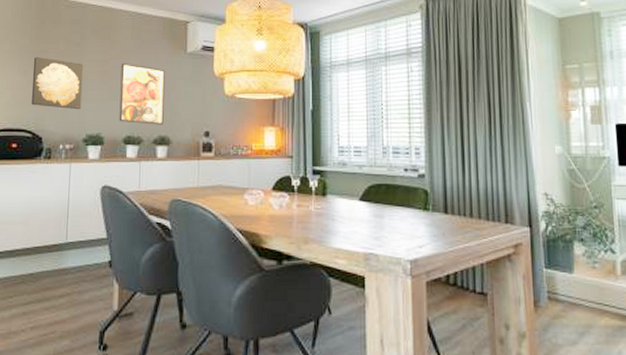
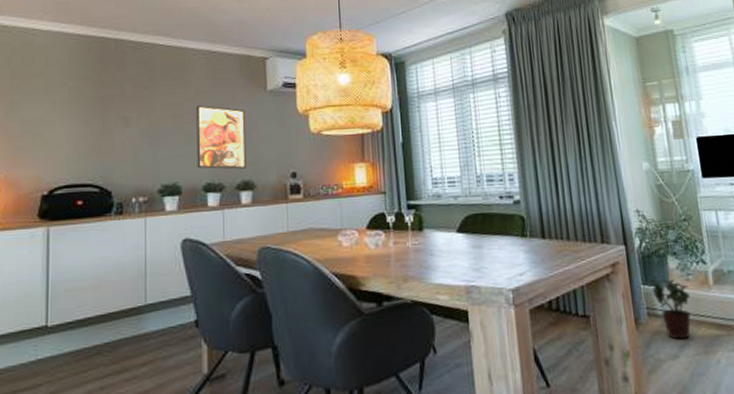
wall art: present [31,57,84,110] -> none [96,104,155,159]
potted plant: none [551,262,595,327] -> present [648,277,691,340]

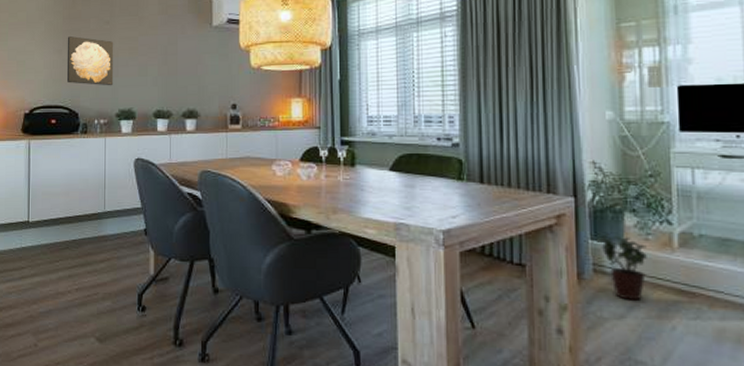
wall art: none [96,104,155,159] -> present [66,36,114,86]
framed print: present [196,104,246,169] -> none [149,38,192,99]

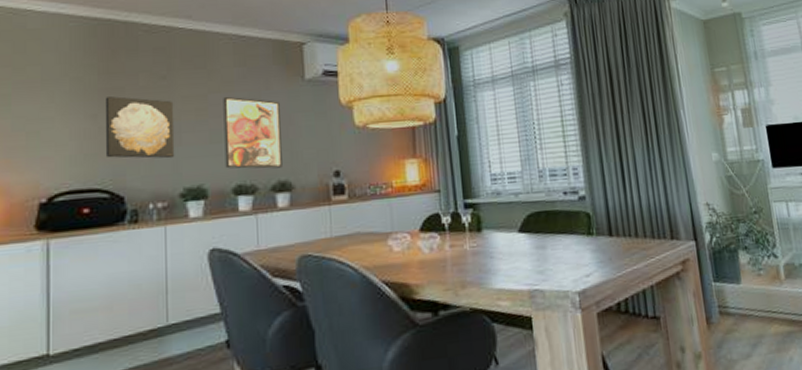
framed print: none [149,38,192,99] -> present [223,96,283,169]
potted plant: present [597,233,647,301] -> none [719,274,764,338]

